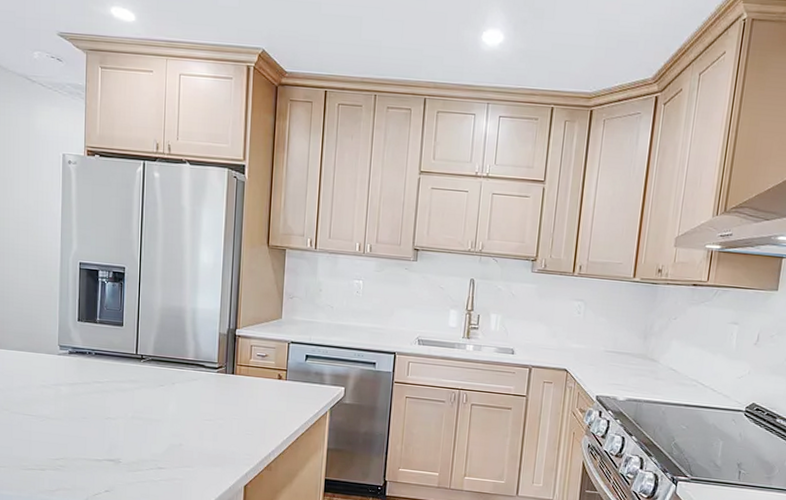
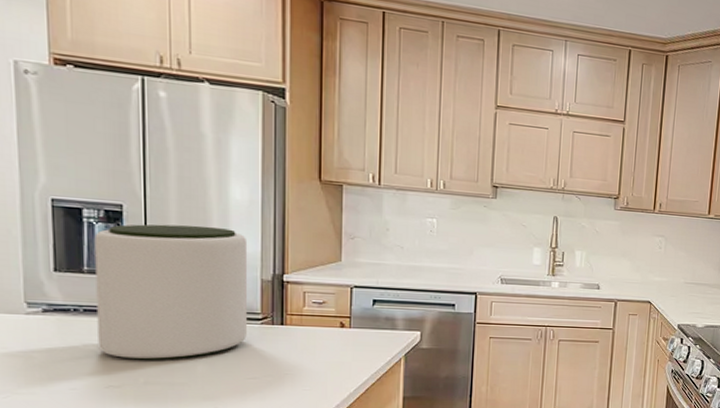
plant pot: none [103,283,211,400] -> present [94,224,248,361]

